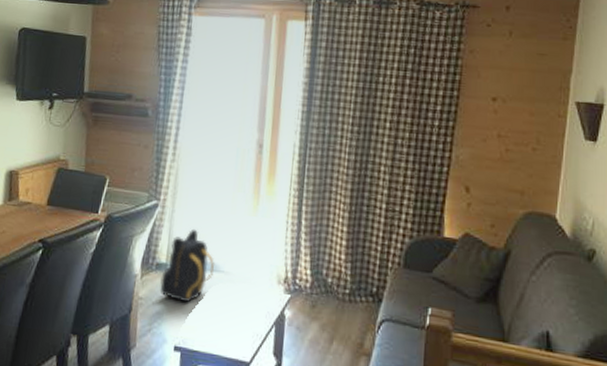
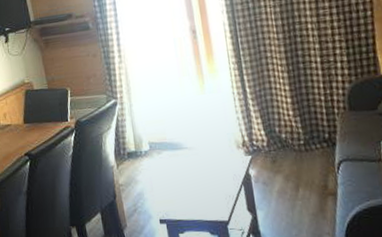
backpack: present [160,228,215,303] -> none [134,116,178,181]

